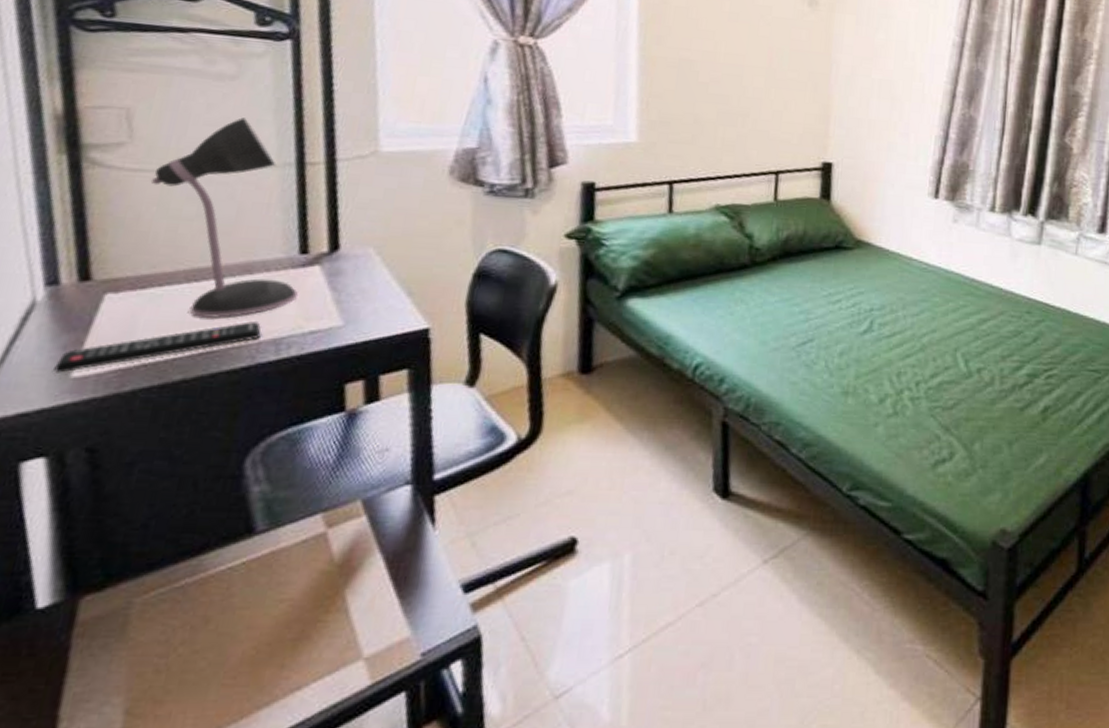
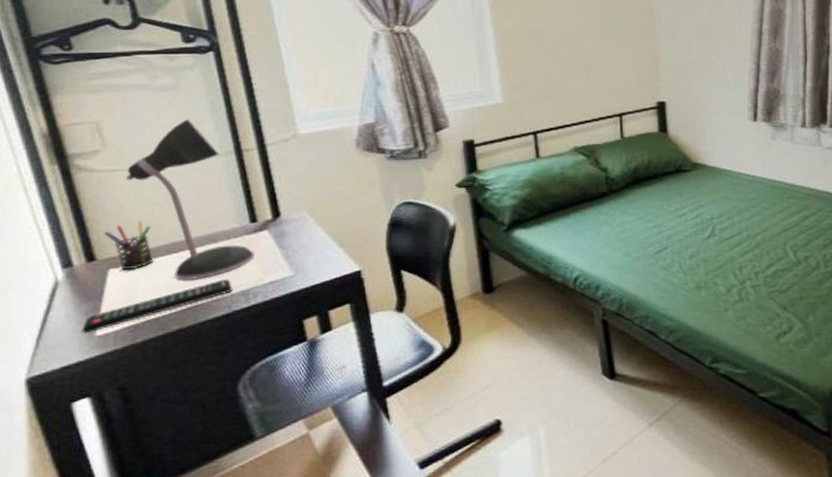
pen holder: none [108,236,172,298] -> present [104,221,154,271]

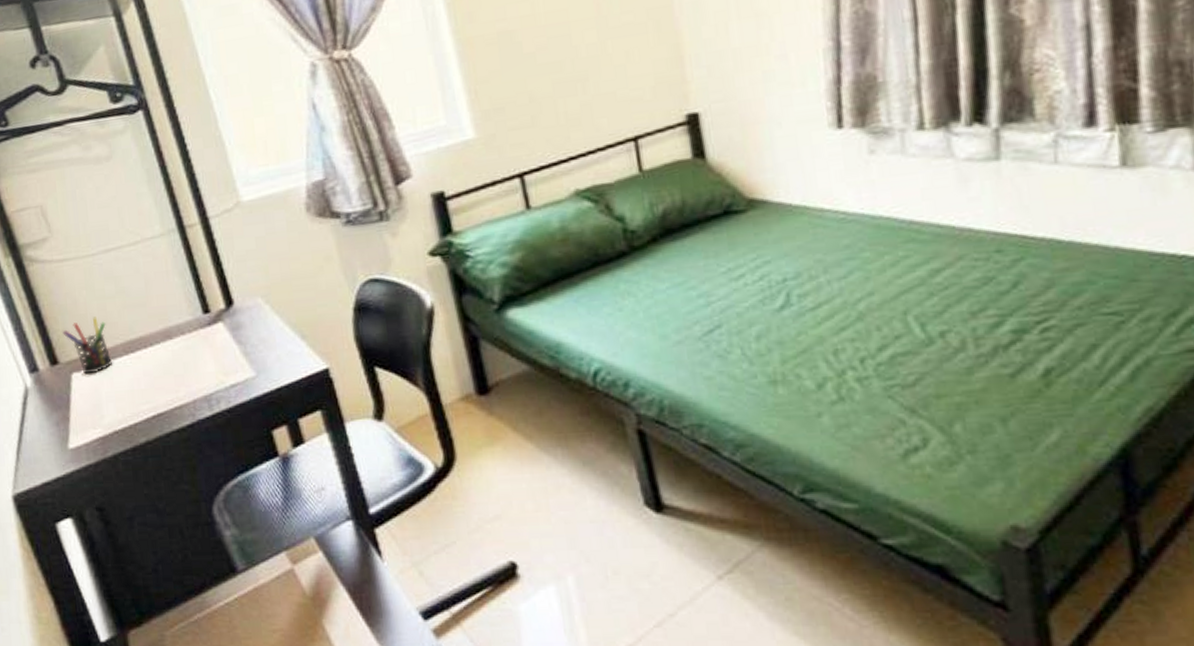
remote control: present [82,279,232,334] -> none [55,382,194,446]
desk lamp: present [125,119,254,281] -> none [75,194,212,385]

